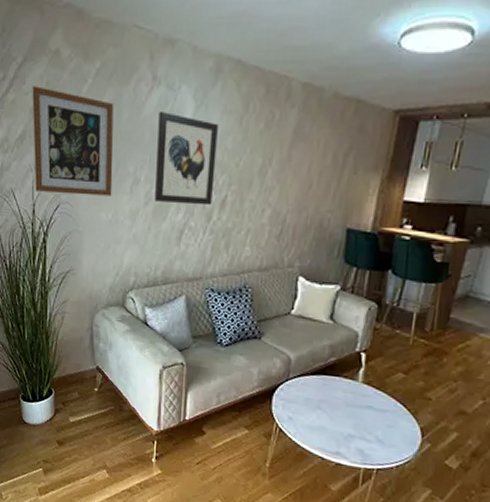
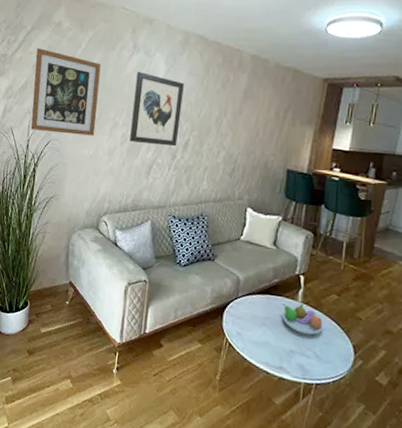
fruit bowl: none [340,384,387,418] -> present [282,304,323,336]

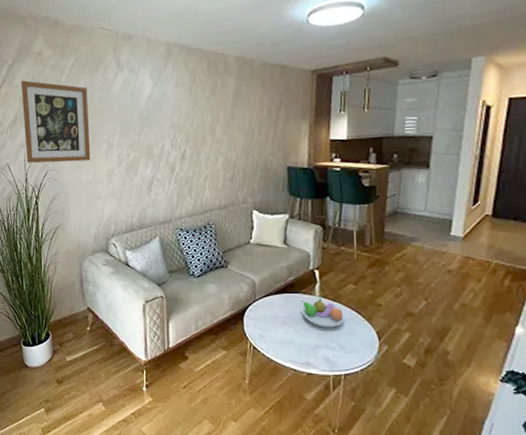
wall art: present [130,71,184,147] -> none [124,89,174,161]

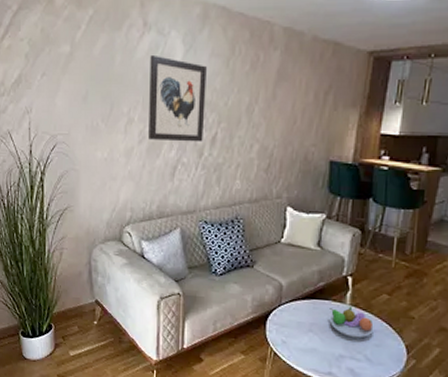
wall art: present [21,80,91,163] -> none [27,33,108,136]
wall art: none [124,89,174,161] -> present [148,54,207,142]

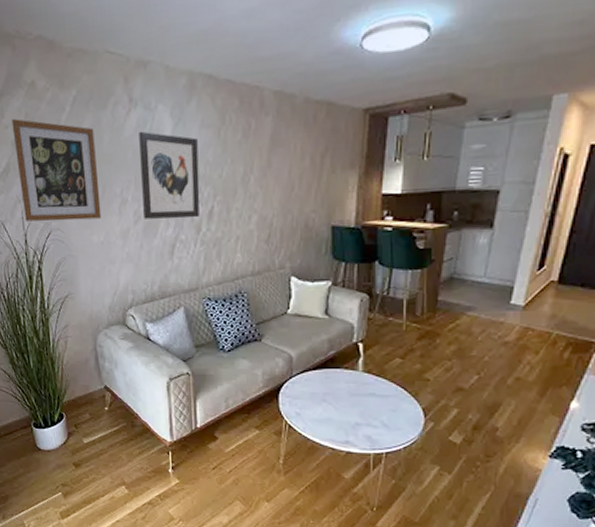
wall art: none [27,33,108,136] -> present [11,119,102,221]
fruit bowl: present [330,306,374,339] -> none [342,373,388,405]

